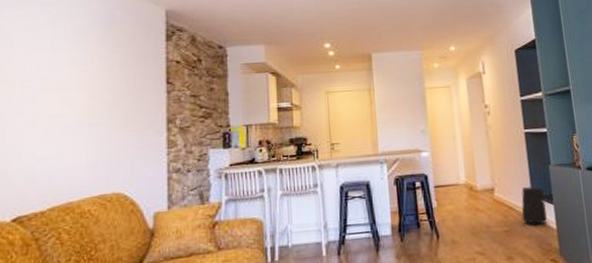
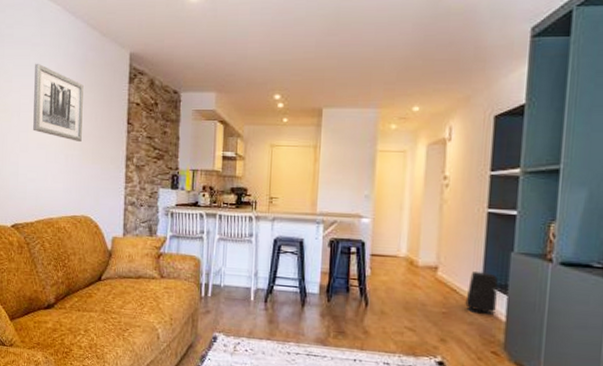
wall art: none [43,24,110,108] -> present [33,63,84,141]

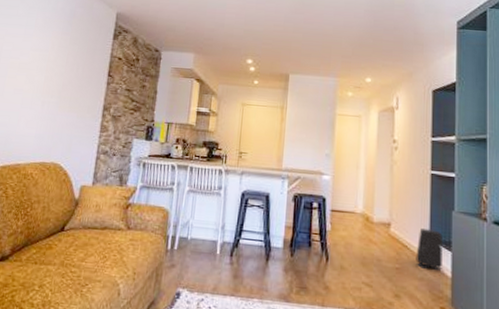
wall art: present [33,63,84,141] -> none [12,14,69,90]

